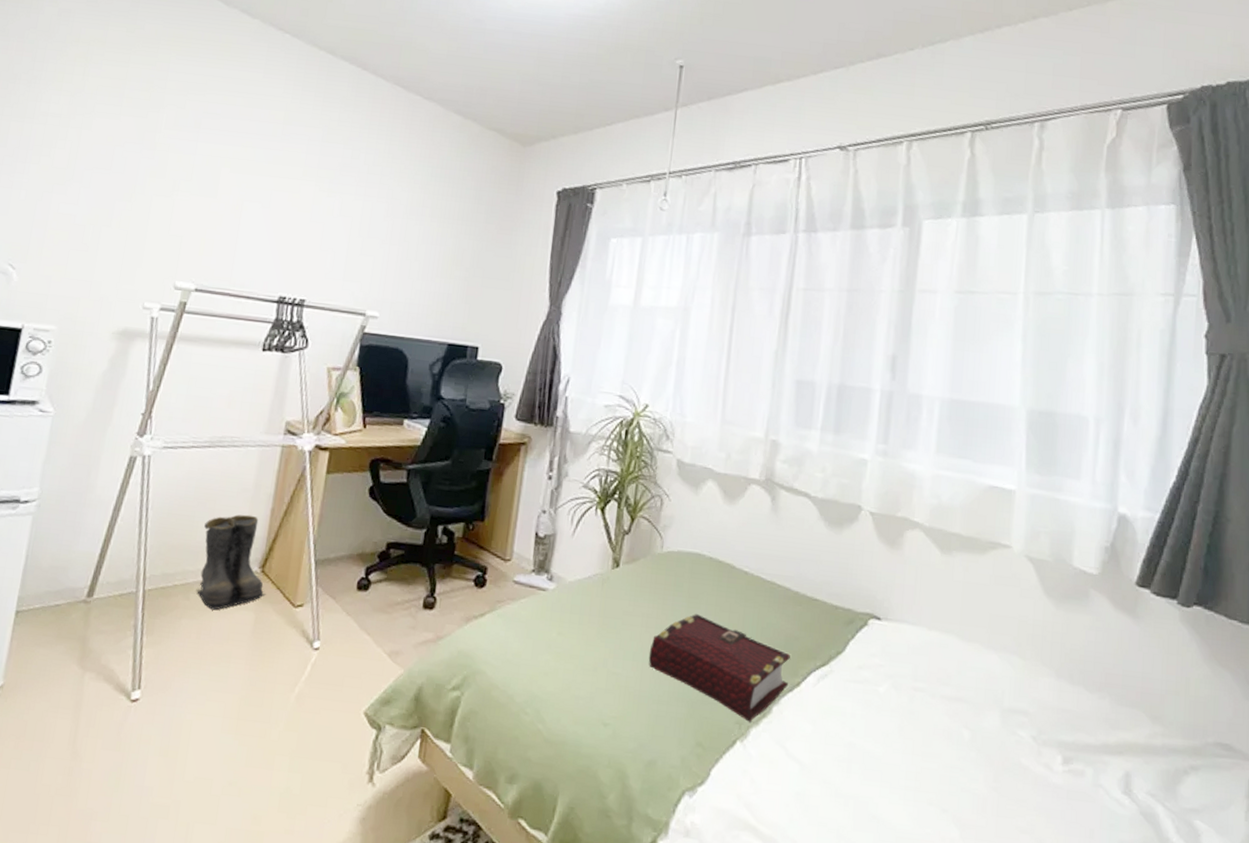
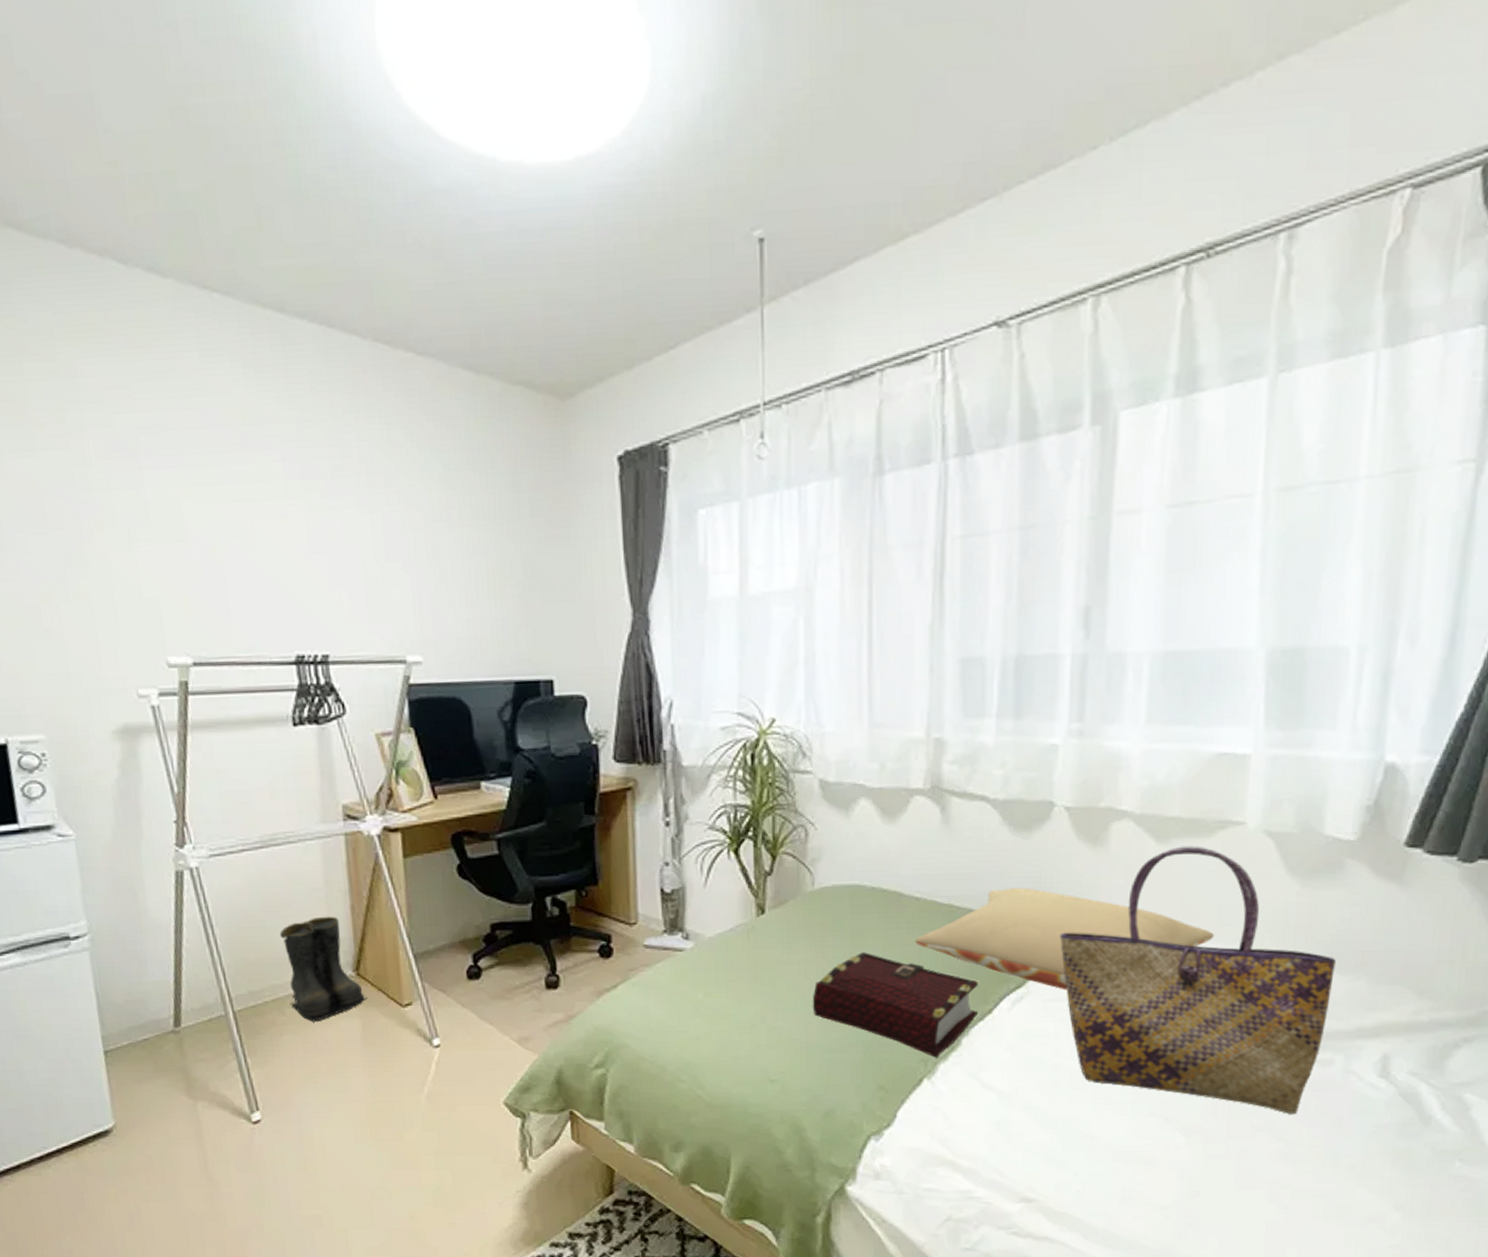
pillow: none [741,574,987,674] -> present [915,887,1215,990]
tote bag: none [860,558,1085,820] -> present [1060,845,1337,1114]

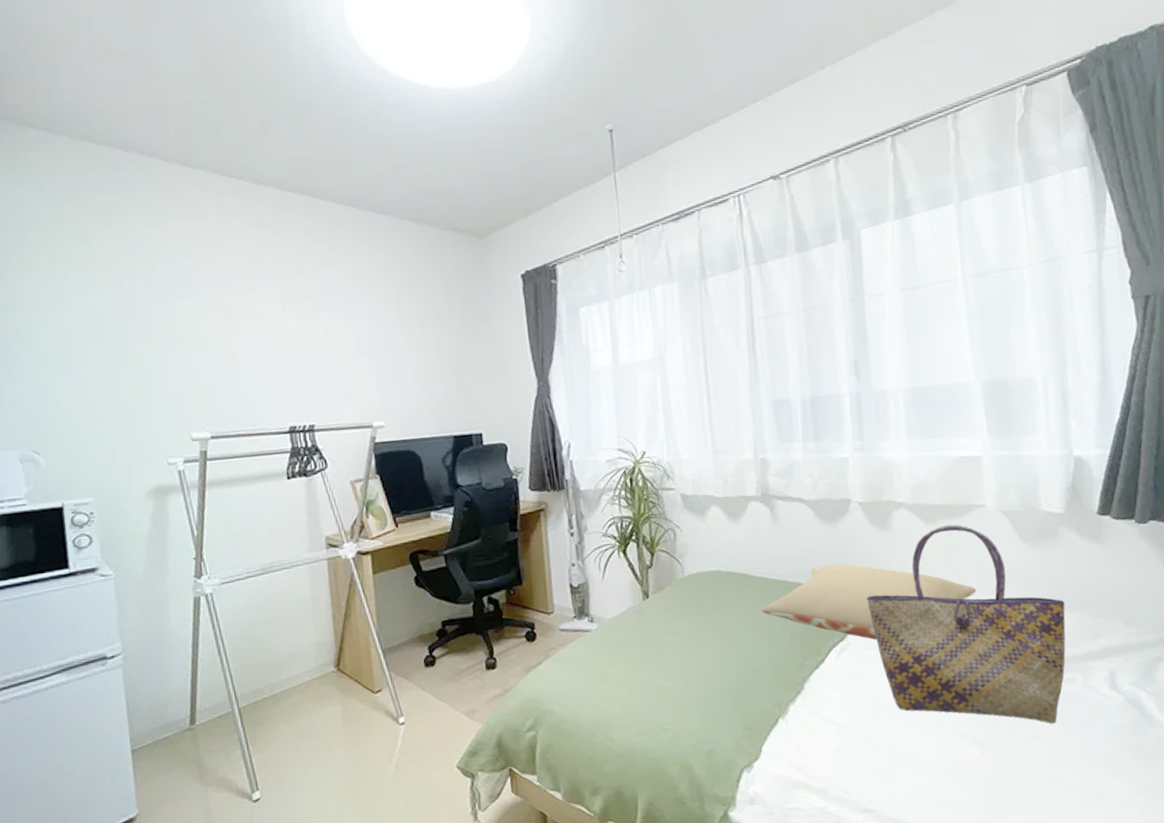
boots: present [280,916,368,1022] -> none [277,624,347,712]
book: present [812,952,978,1058] -> none [690,622,814,701]

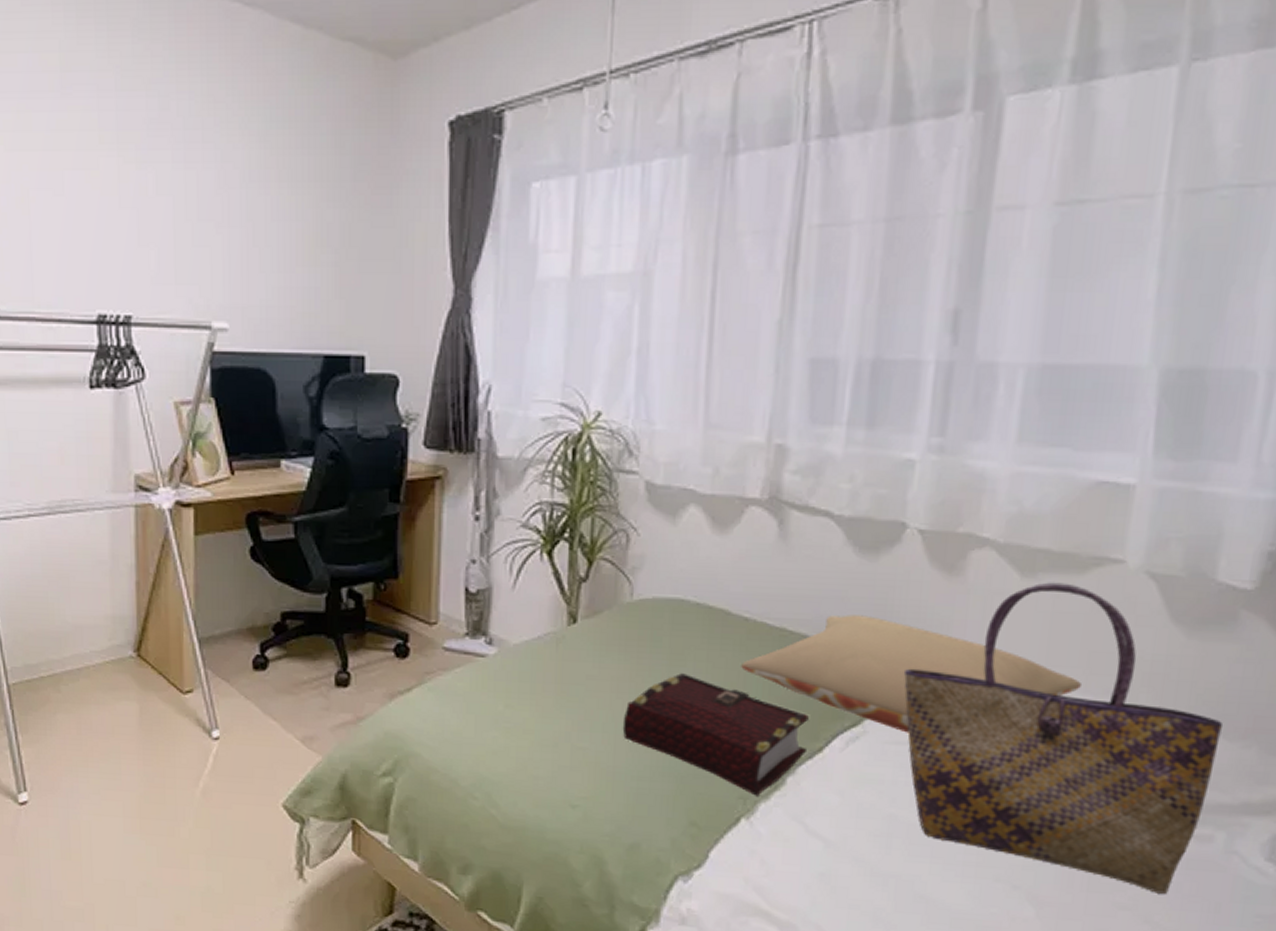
book: none [690,622,814,701] -> present [622,673,809,796]

